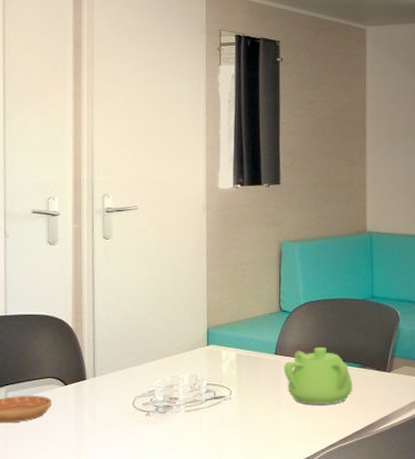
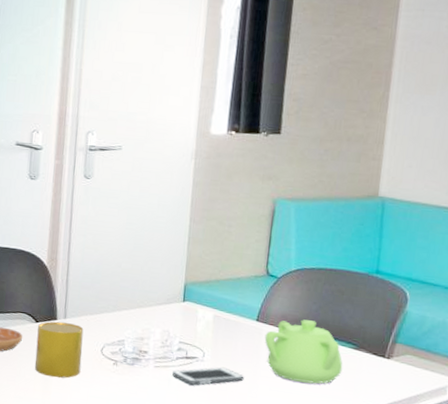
cup: none [66,381,114,438] -> present [35,321,84,378]
cell phone: none [203,402,269,423] -> present [172,367,244,385]

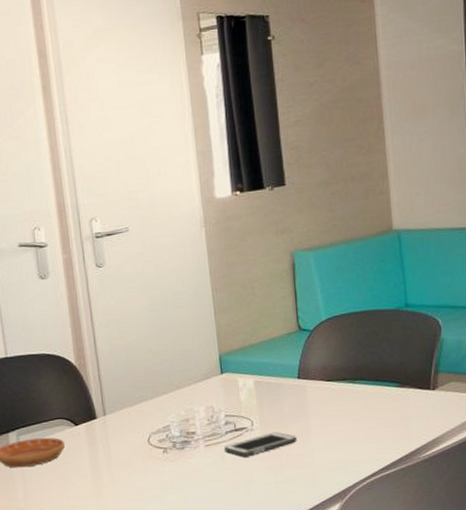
cup: present [35,321,84,378] -> none [78,419,131,479]
teapot: present [264,319,343,384] -> none [309,367,392,432]

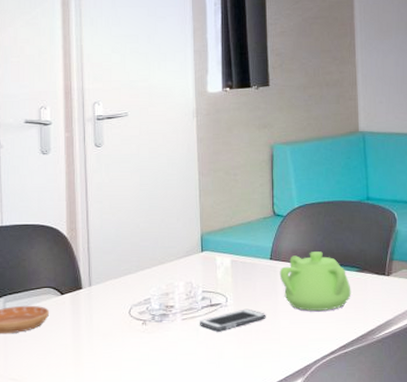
teapot: none [309,367,392,432] -> present [279,251,351,311]

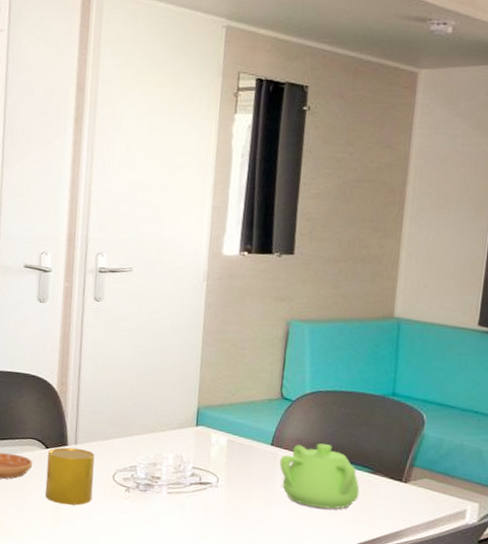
cup: none [64,290,111,348] -> present [45,447,95,506]
cell phone: present [200,308,266,331] -> none [186,492,259,511]

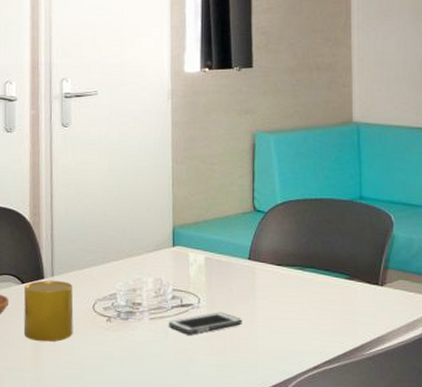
cell phone: none [186,492,259,511] -> present [169,312,242,334]
teapot: present [279,443,360,510] -> none [258,253,339,320]

